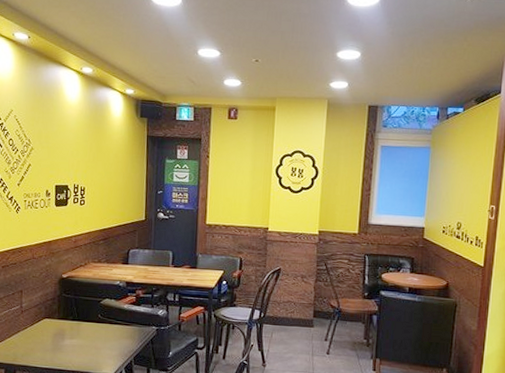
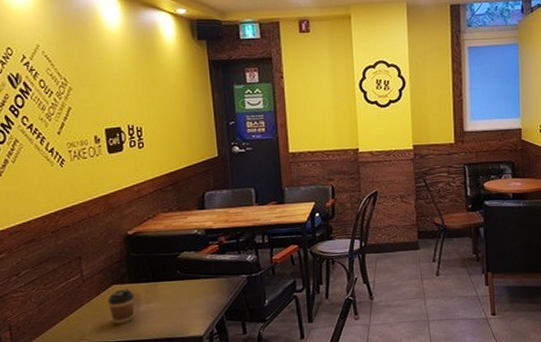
coffee cup: none [39,323,62,354] -> present [107,289,135,325]

